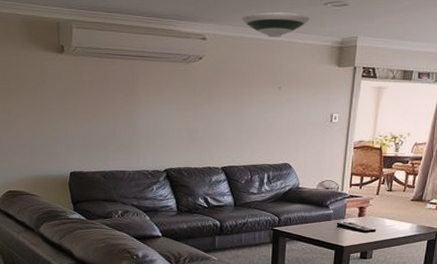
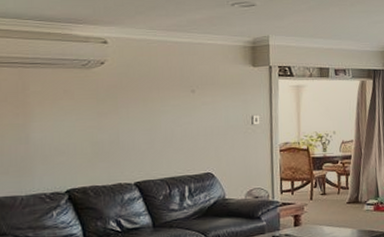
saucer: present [242,12,309,38] -> none [146,14,218,40]

